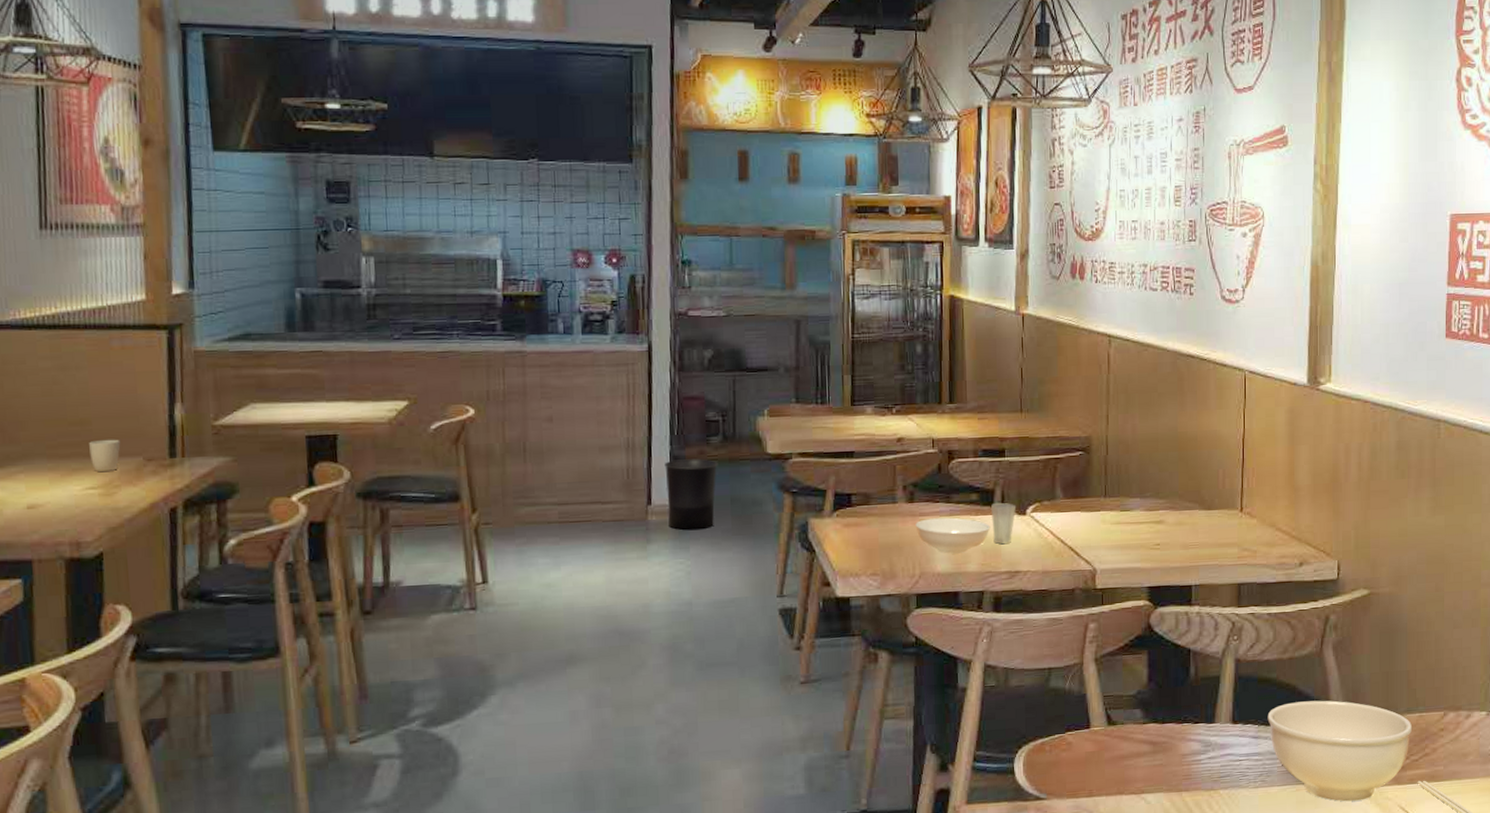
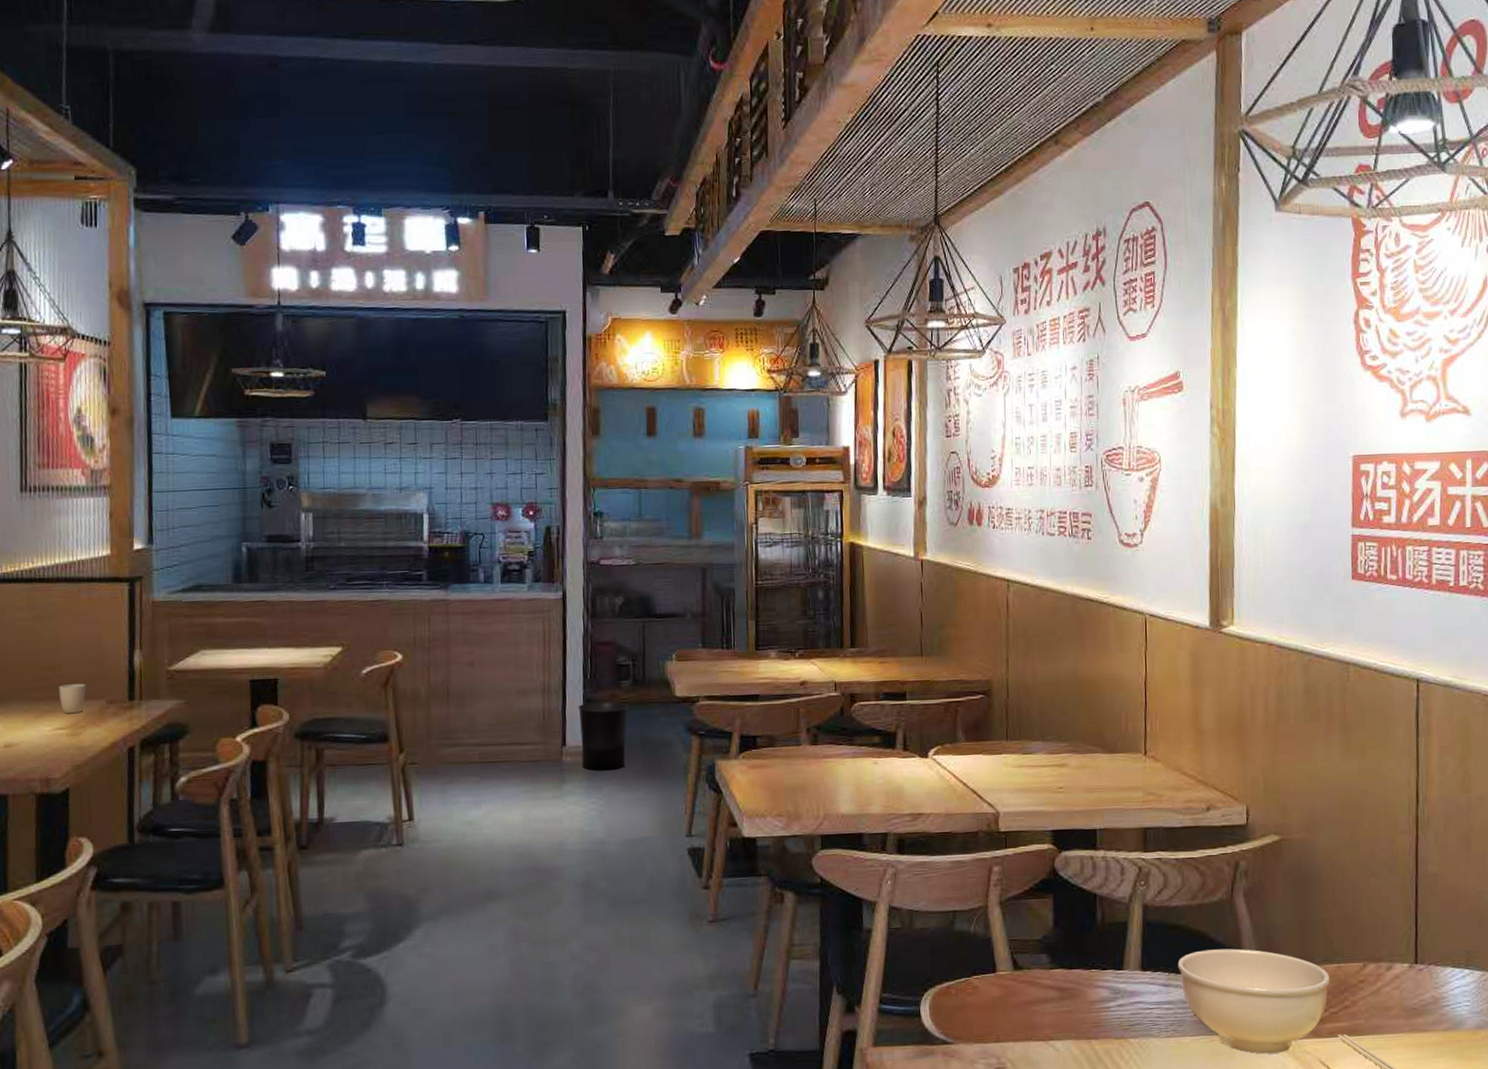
bowl: present [915,517,991,554] -> none [819,760,893,796]
cup: present [991,502,1017,544] -> none [893,745,919,787]

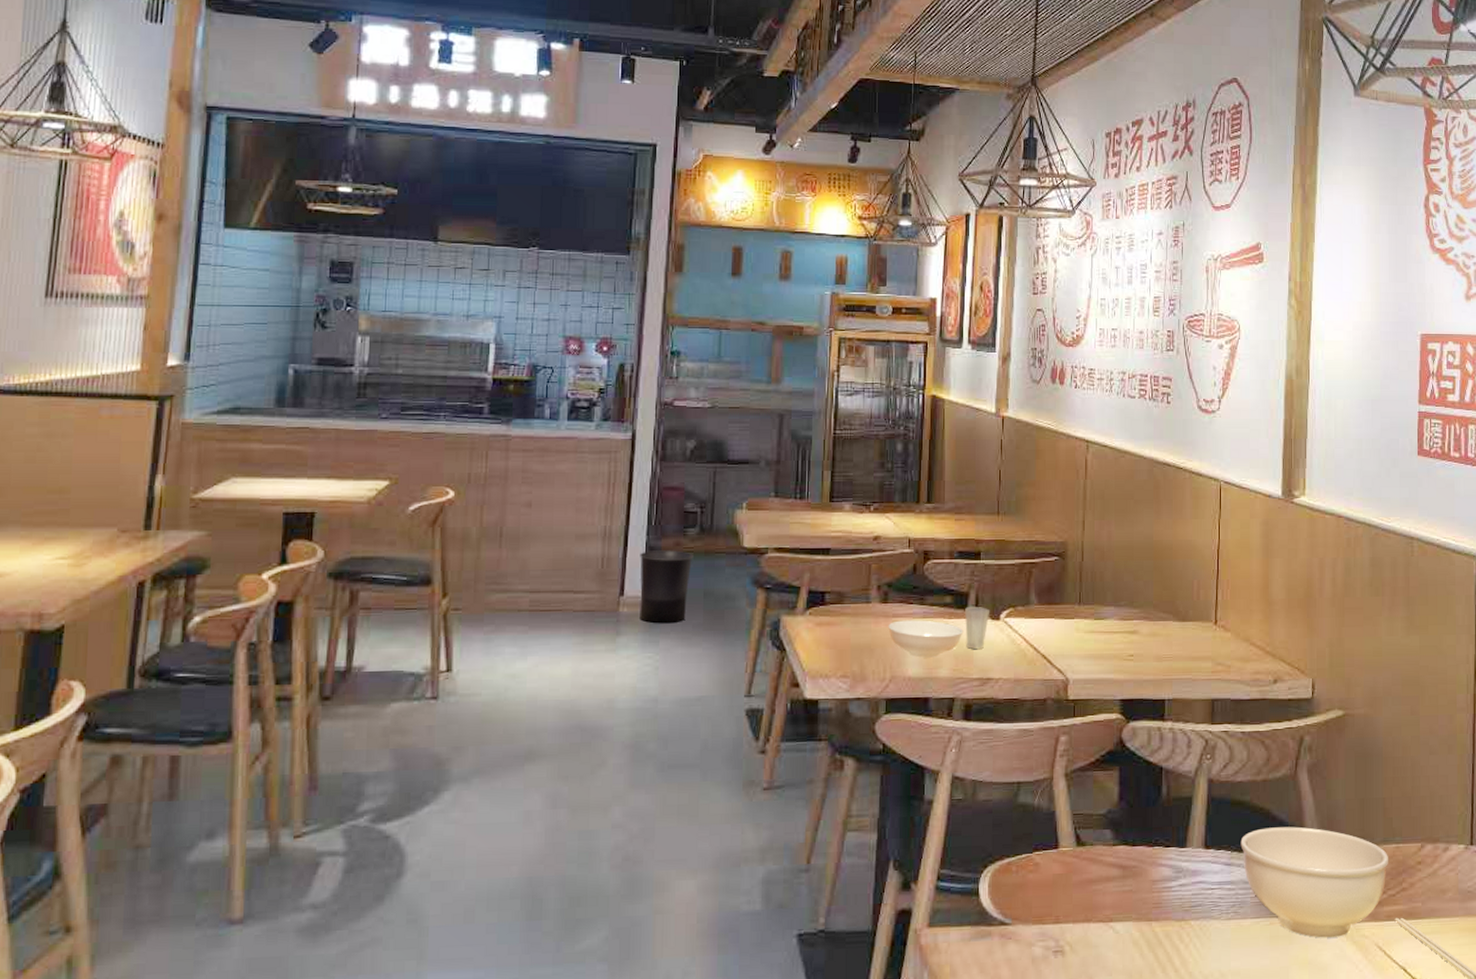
cup: present [59,683,87,713] -> none [64,508,97,541]
bowl: none [819,760,893,796] -> present [888,620,964,658]
cup: none [893,745,919,787] -> present [965,606,990,650]

